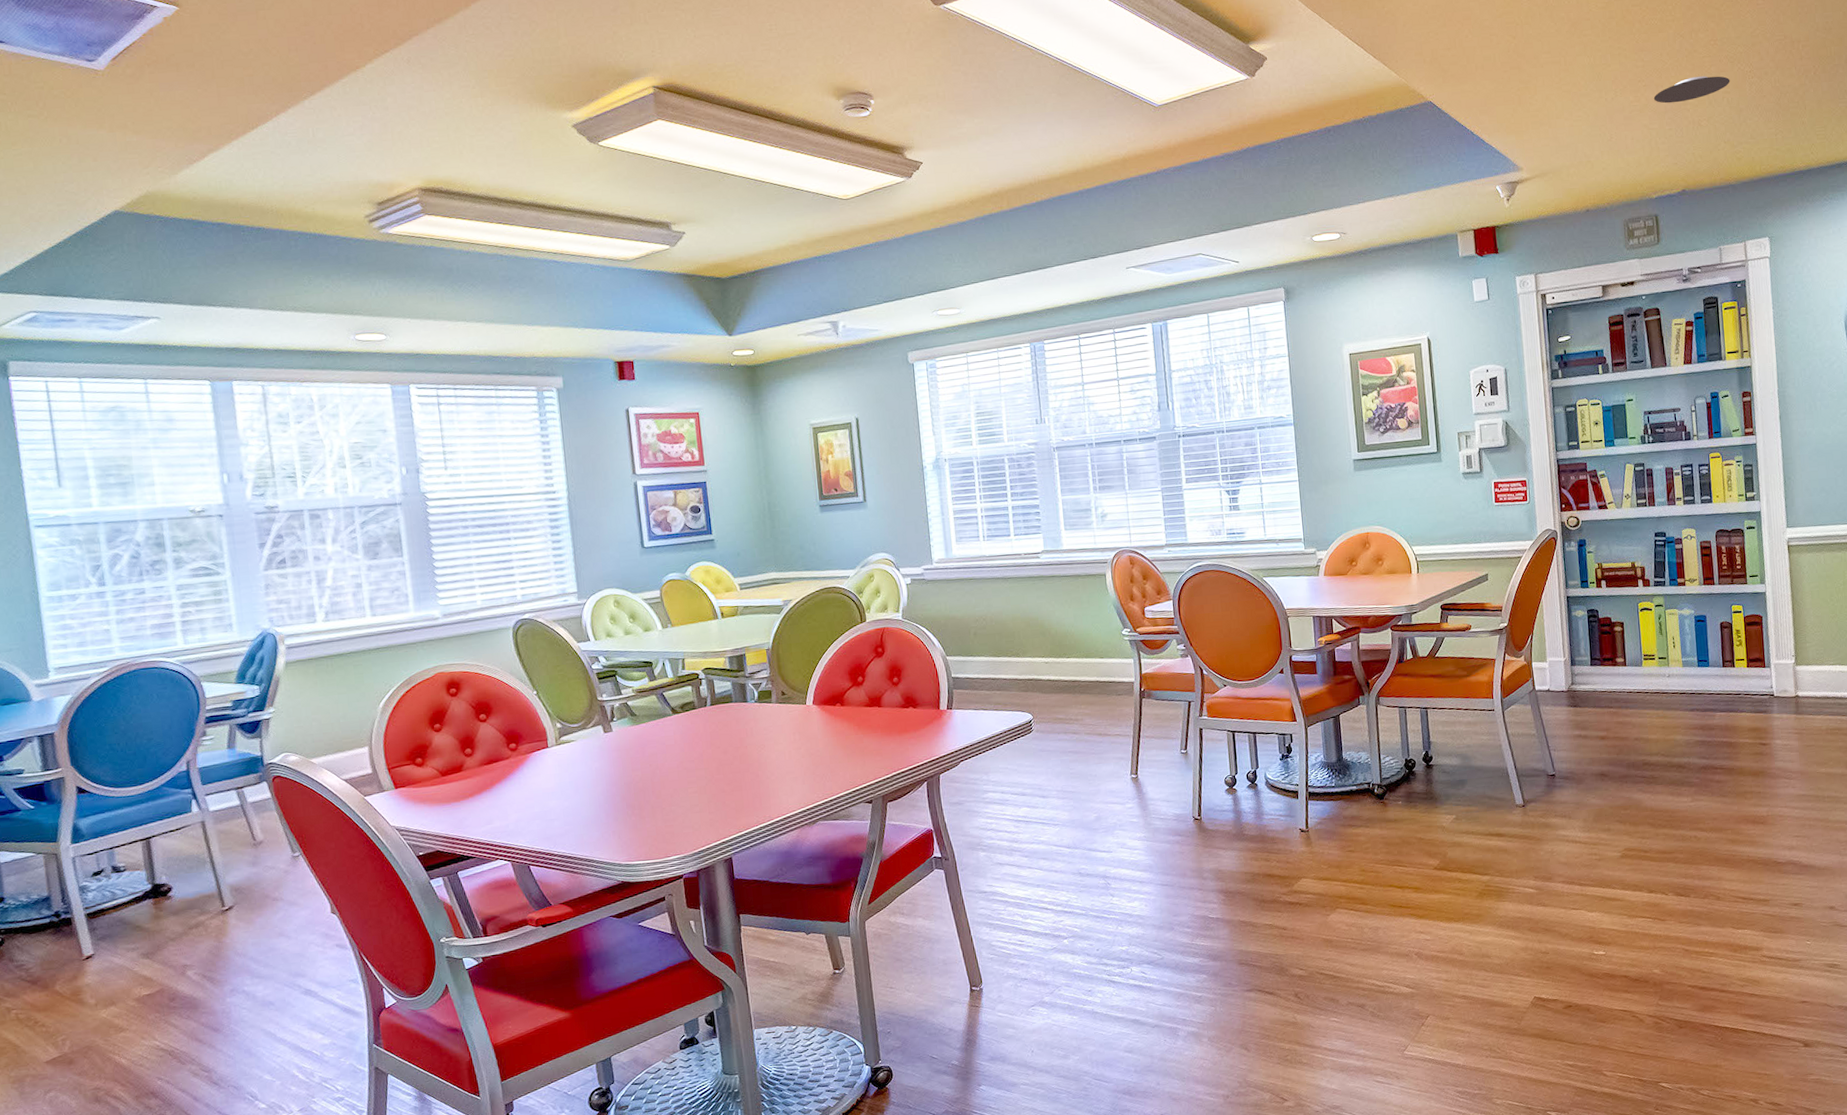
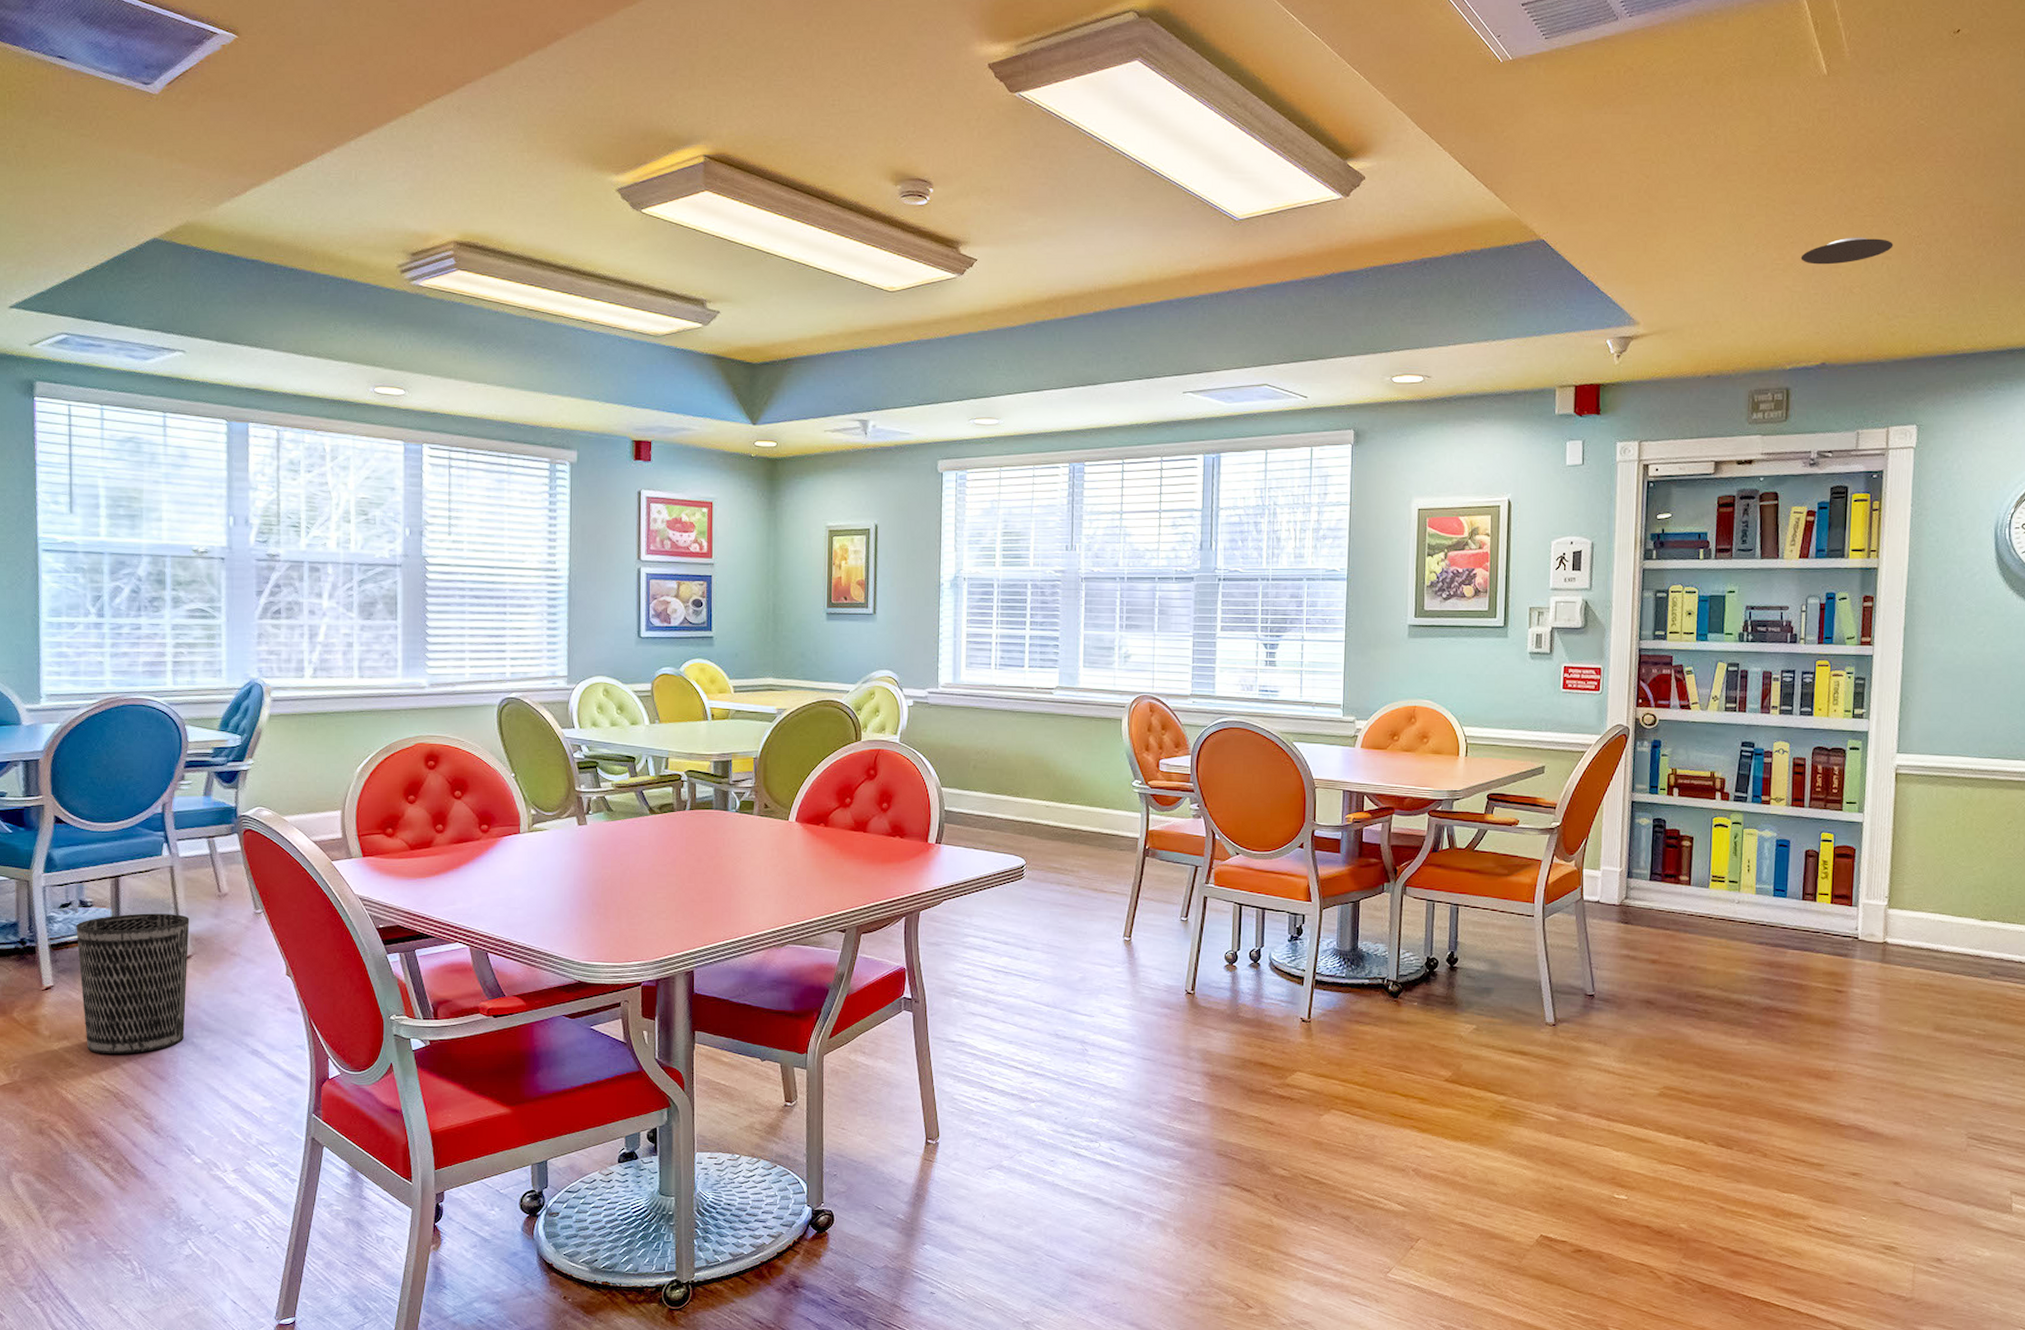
wastebasket: none [111,867,235,1014] -> present [76,913,190,1054]

